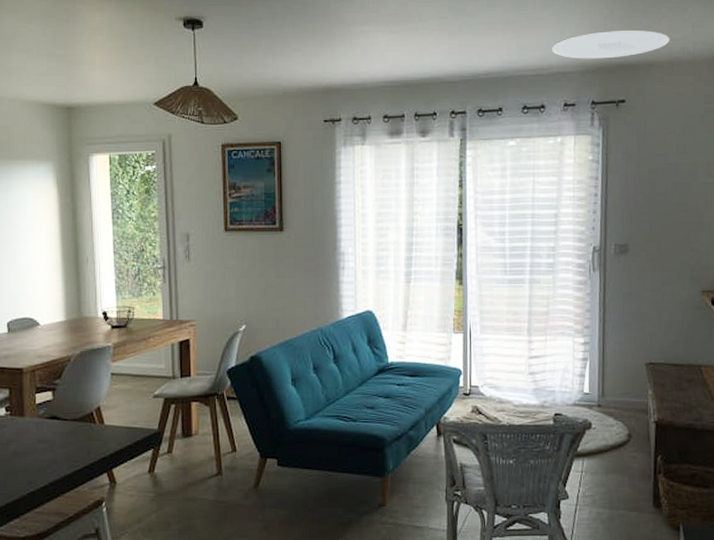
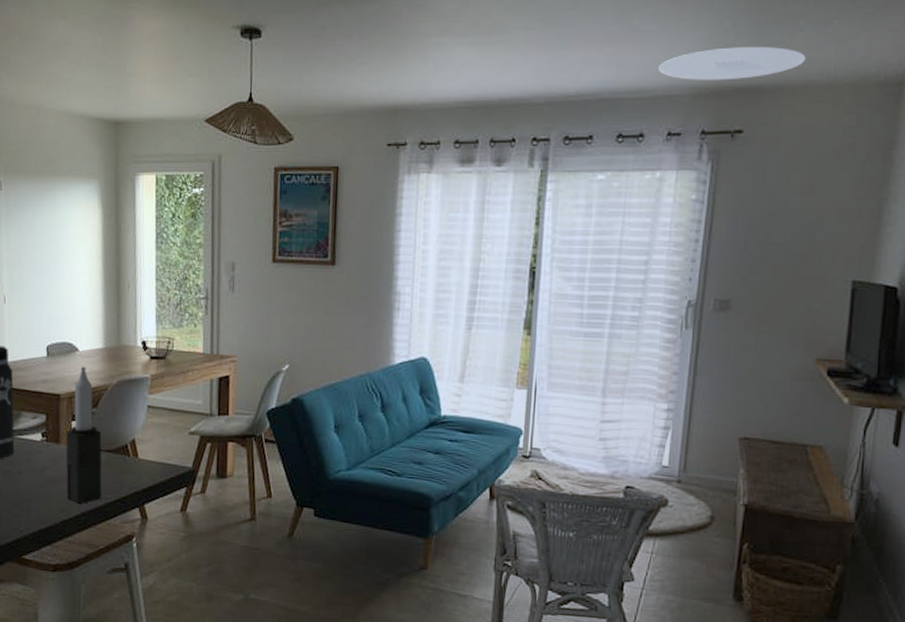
candle: none [31,339,70,474] -> present [66,366,102,504]

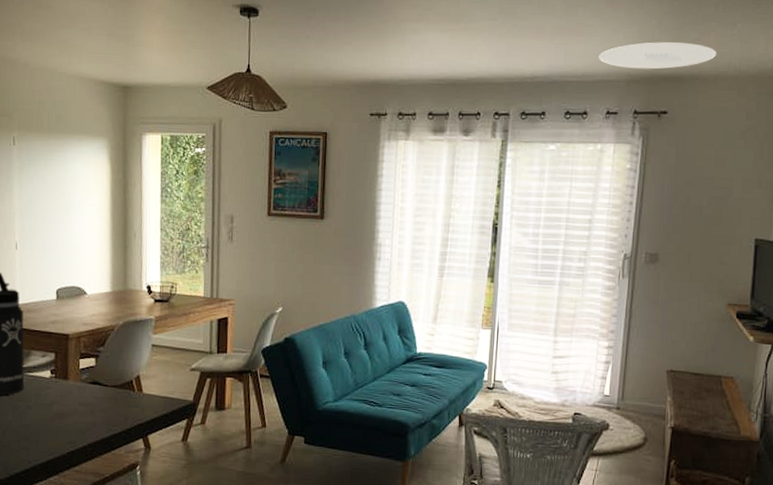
candle: present [66,366,102,504] -> none [73,308,108,435]

